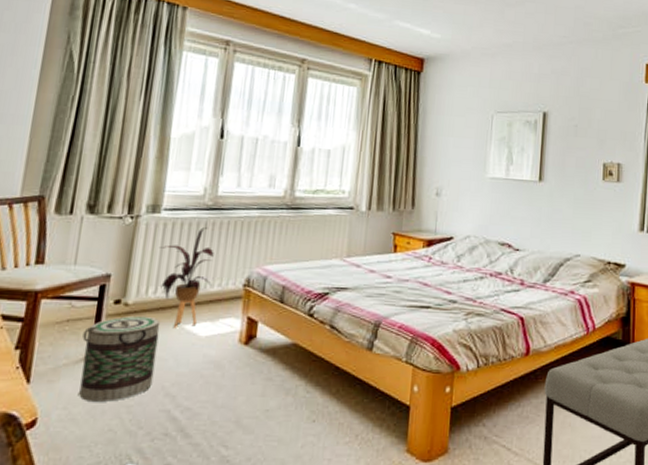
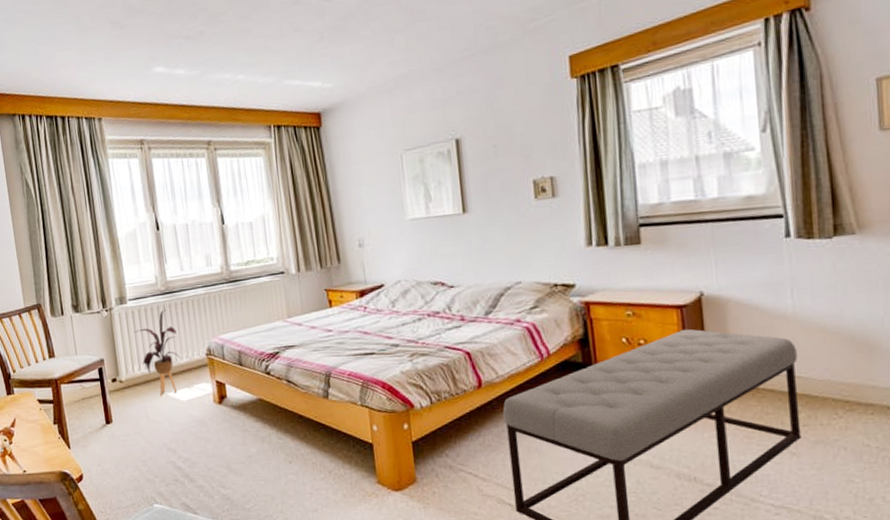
basket: present [79,316,161,402] -> none [96,389,156,459]

